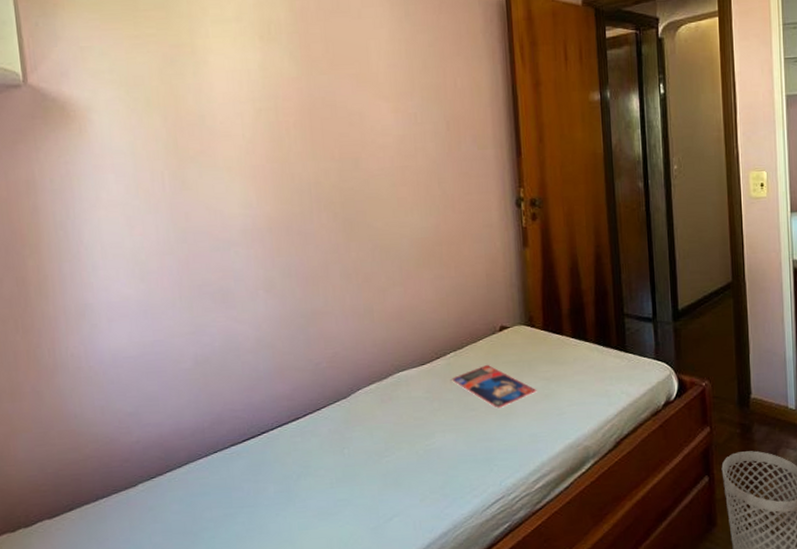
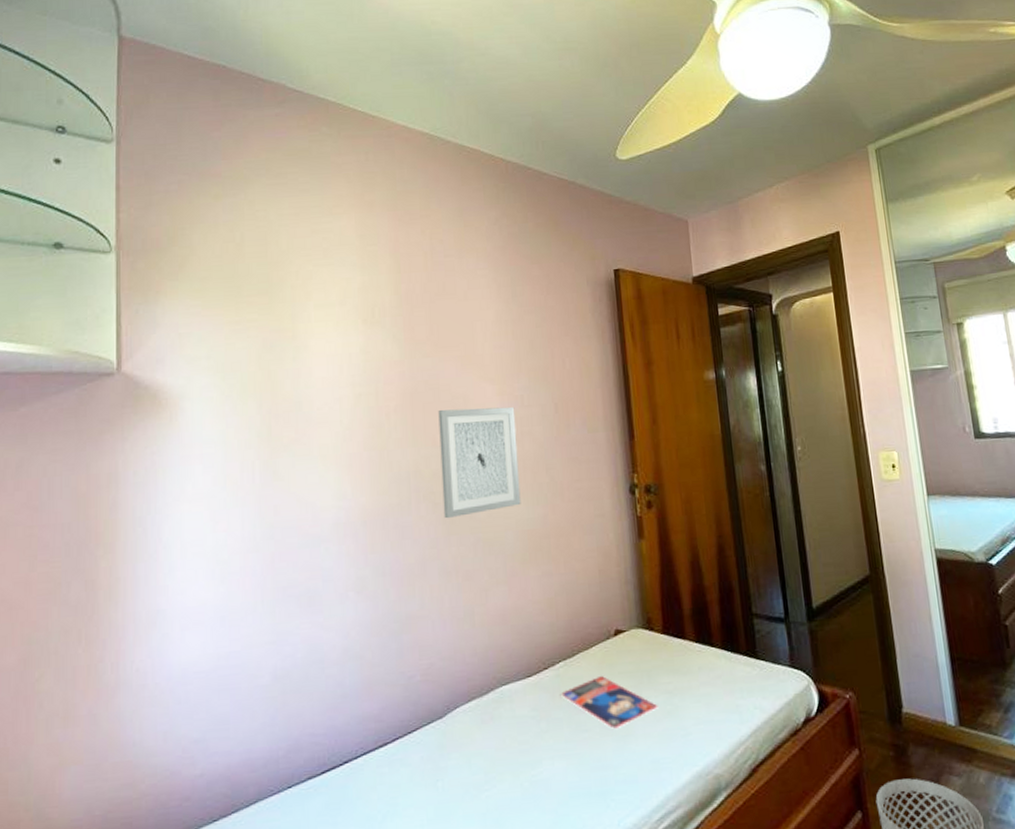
wall art: none [336,123,415,227] -> present [438,406,521,519]

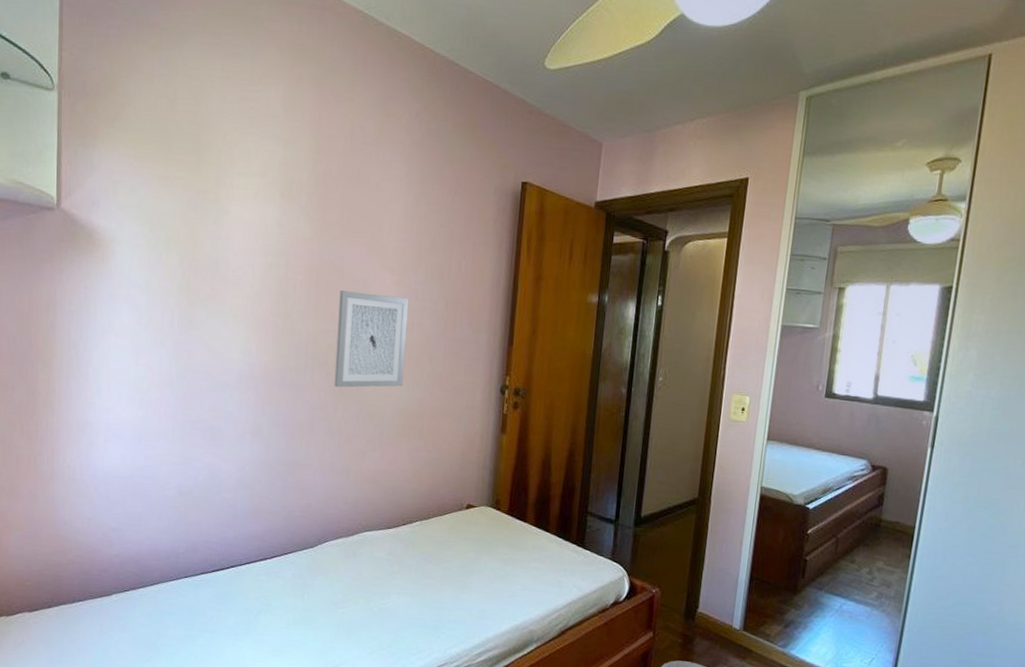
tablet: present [561,676,658,730] -> none [414,538,493,582]

